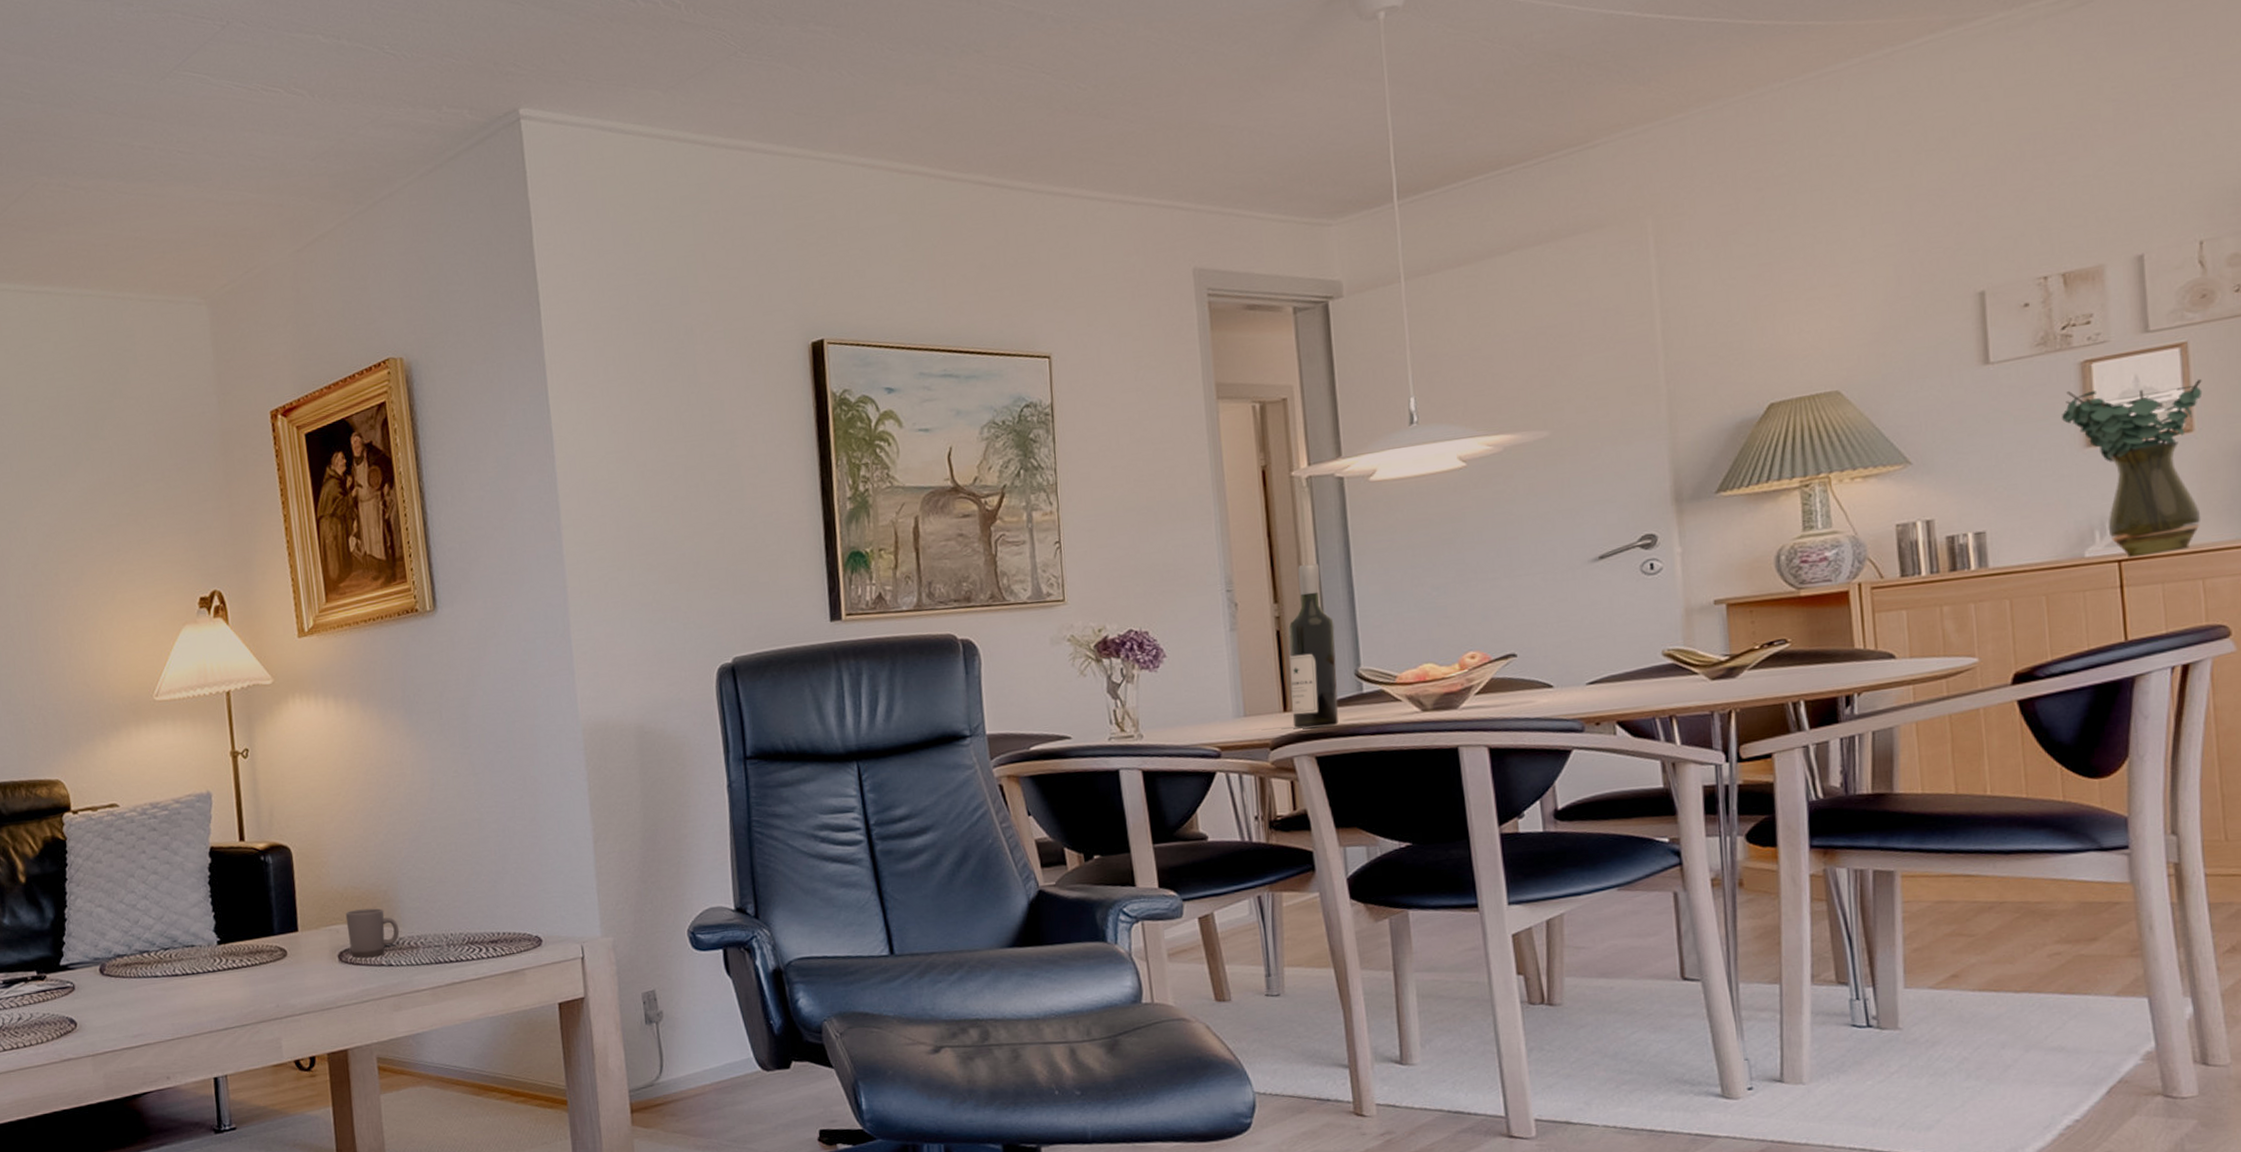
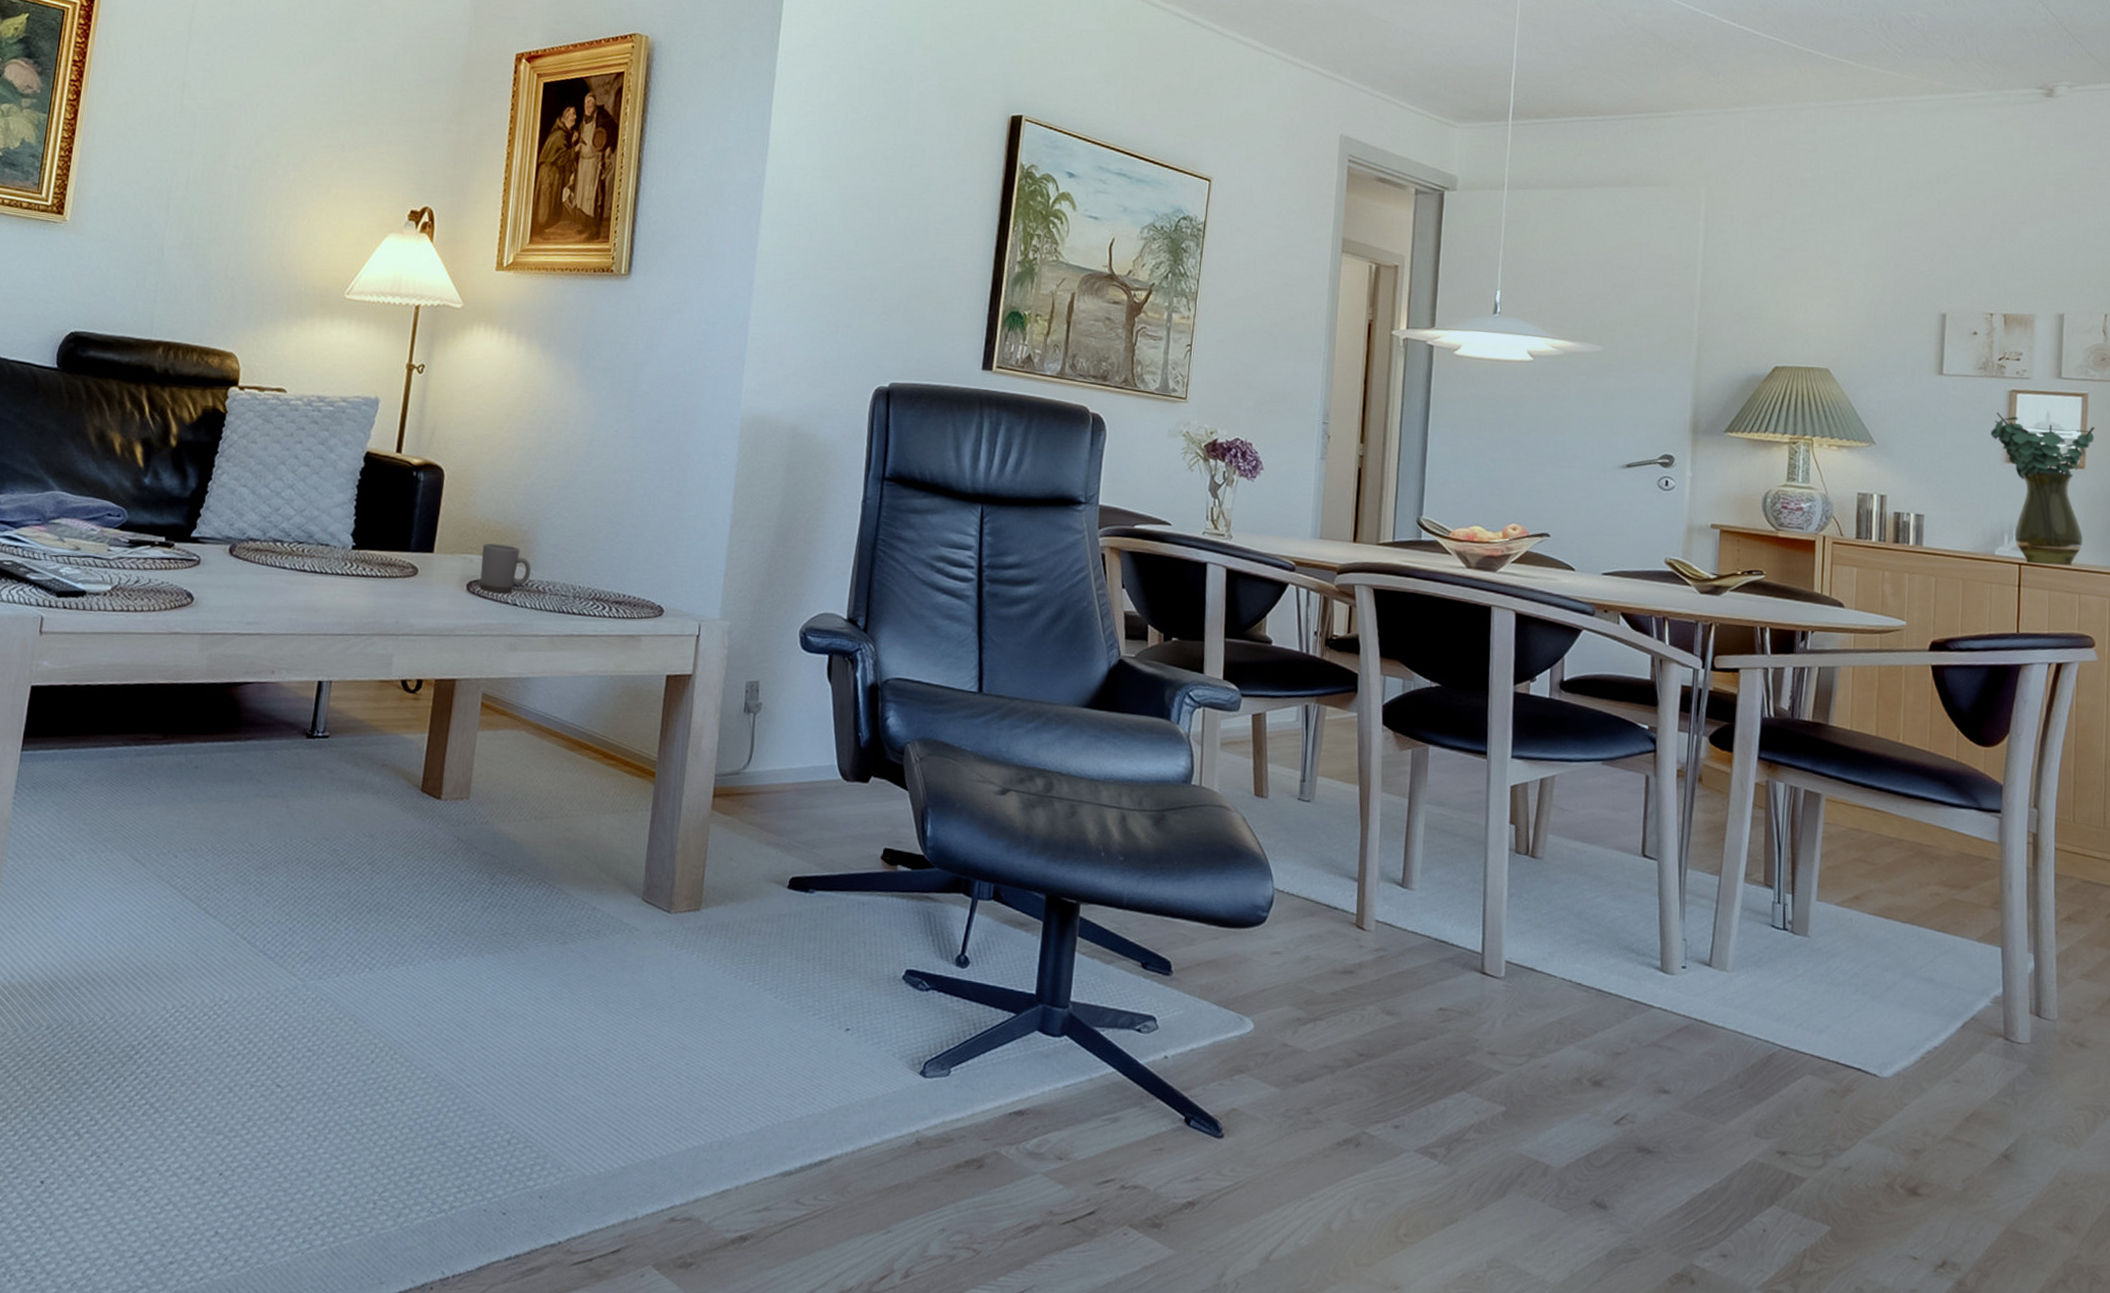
bottle: present [1288,563,1339,729] -> none [1359,414,1407,564]

